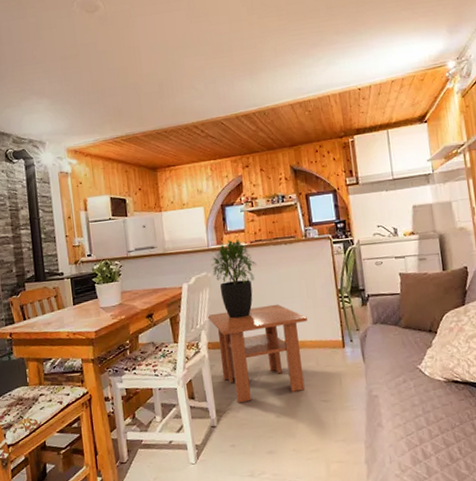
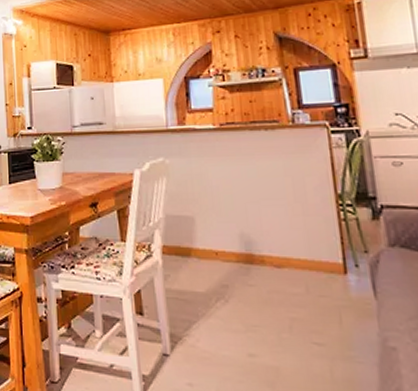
coffee table: present [208,304,307,404] -> none [164,205,294,330]
potted plant: present [211,238,257,319] -> none [169,119,227,219]

